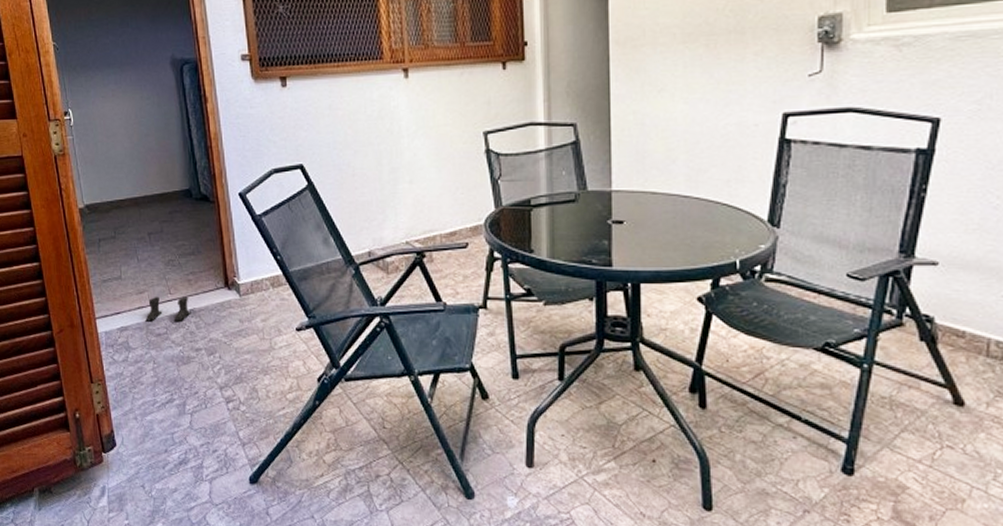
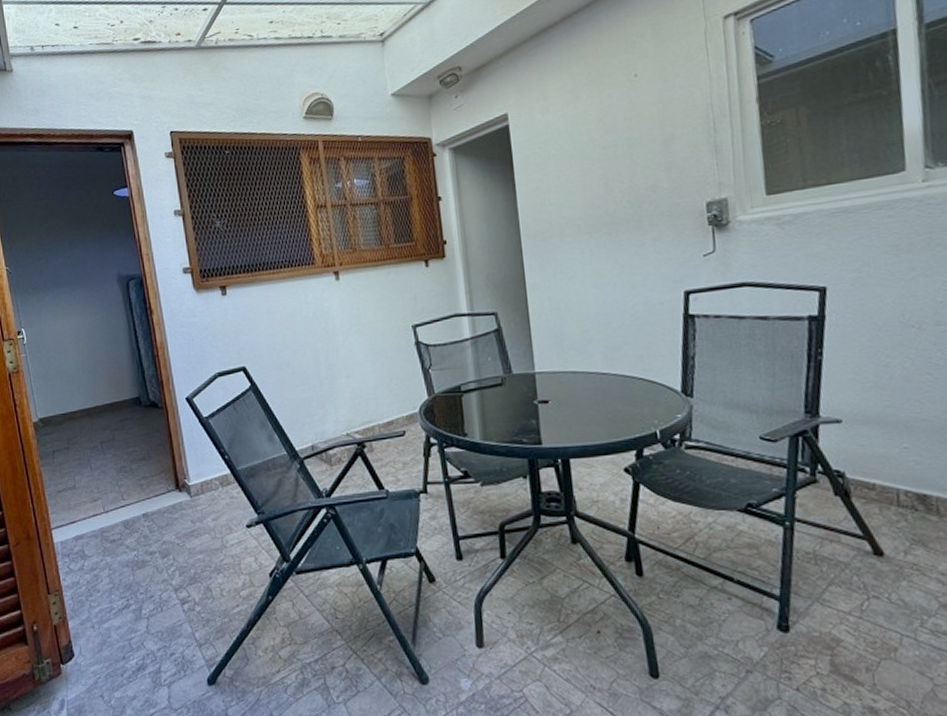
boots: present [145,296,191,322] -> none [100,501,144,529]

